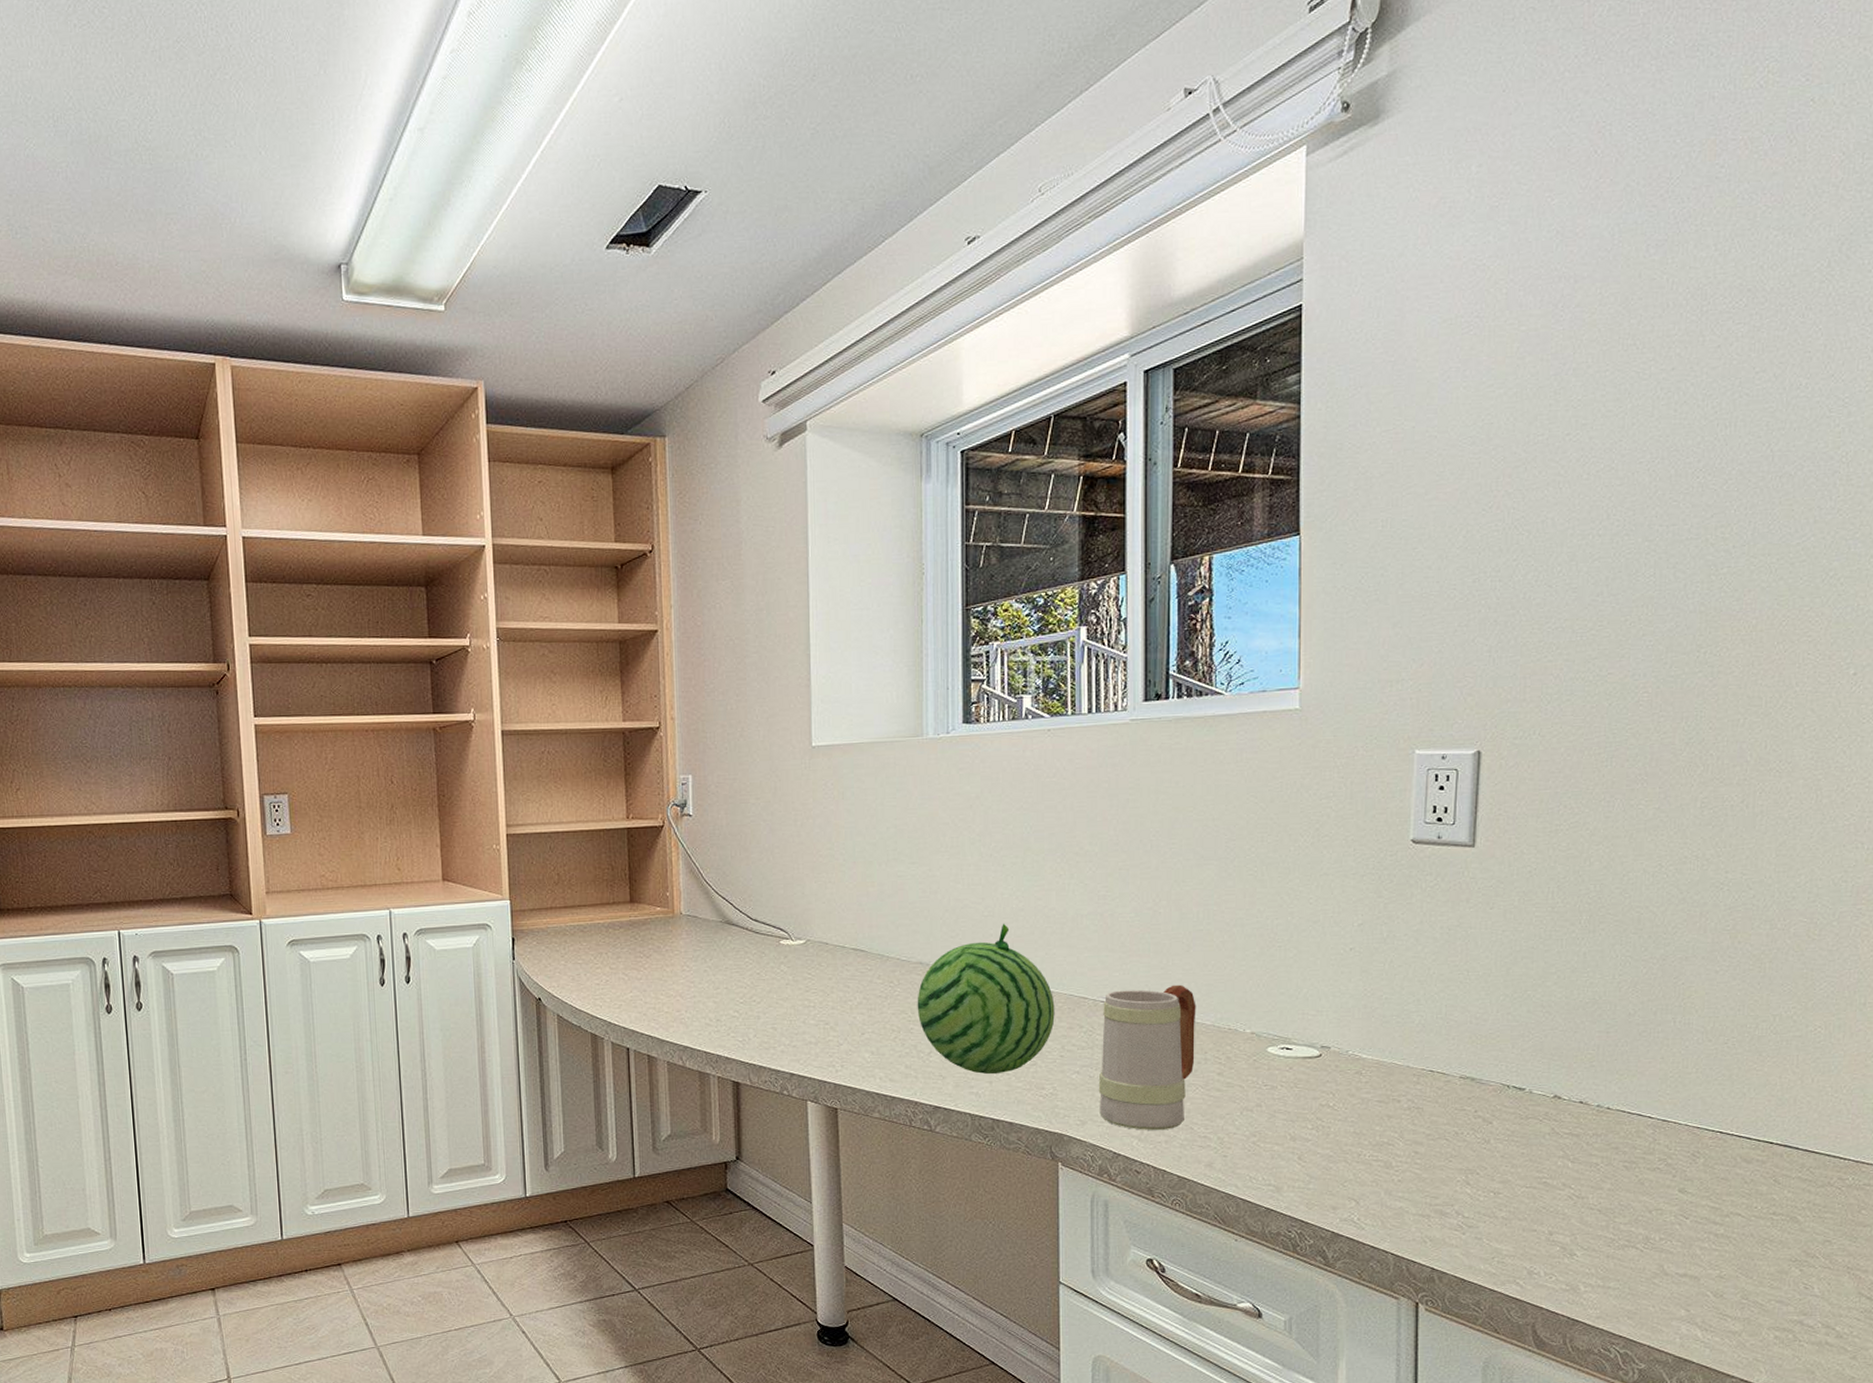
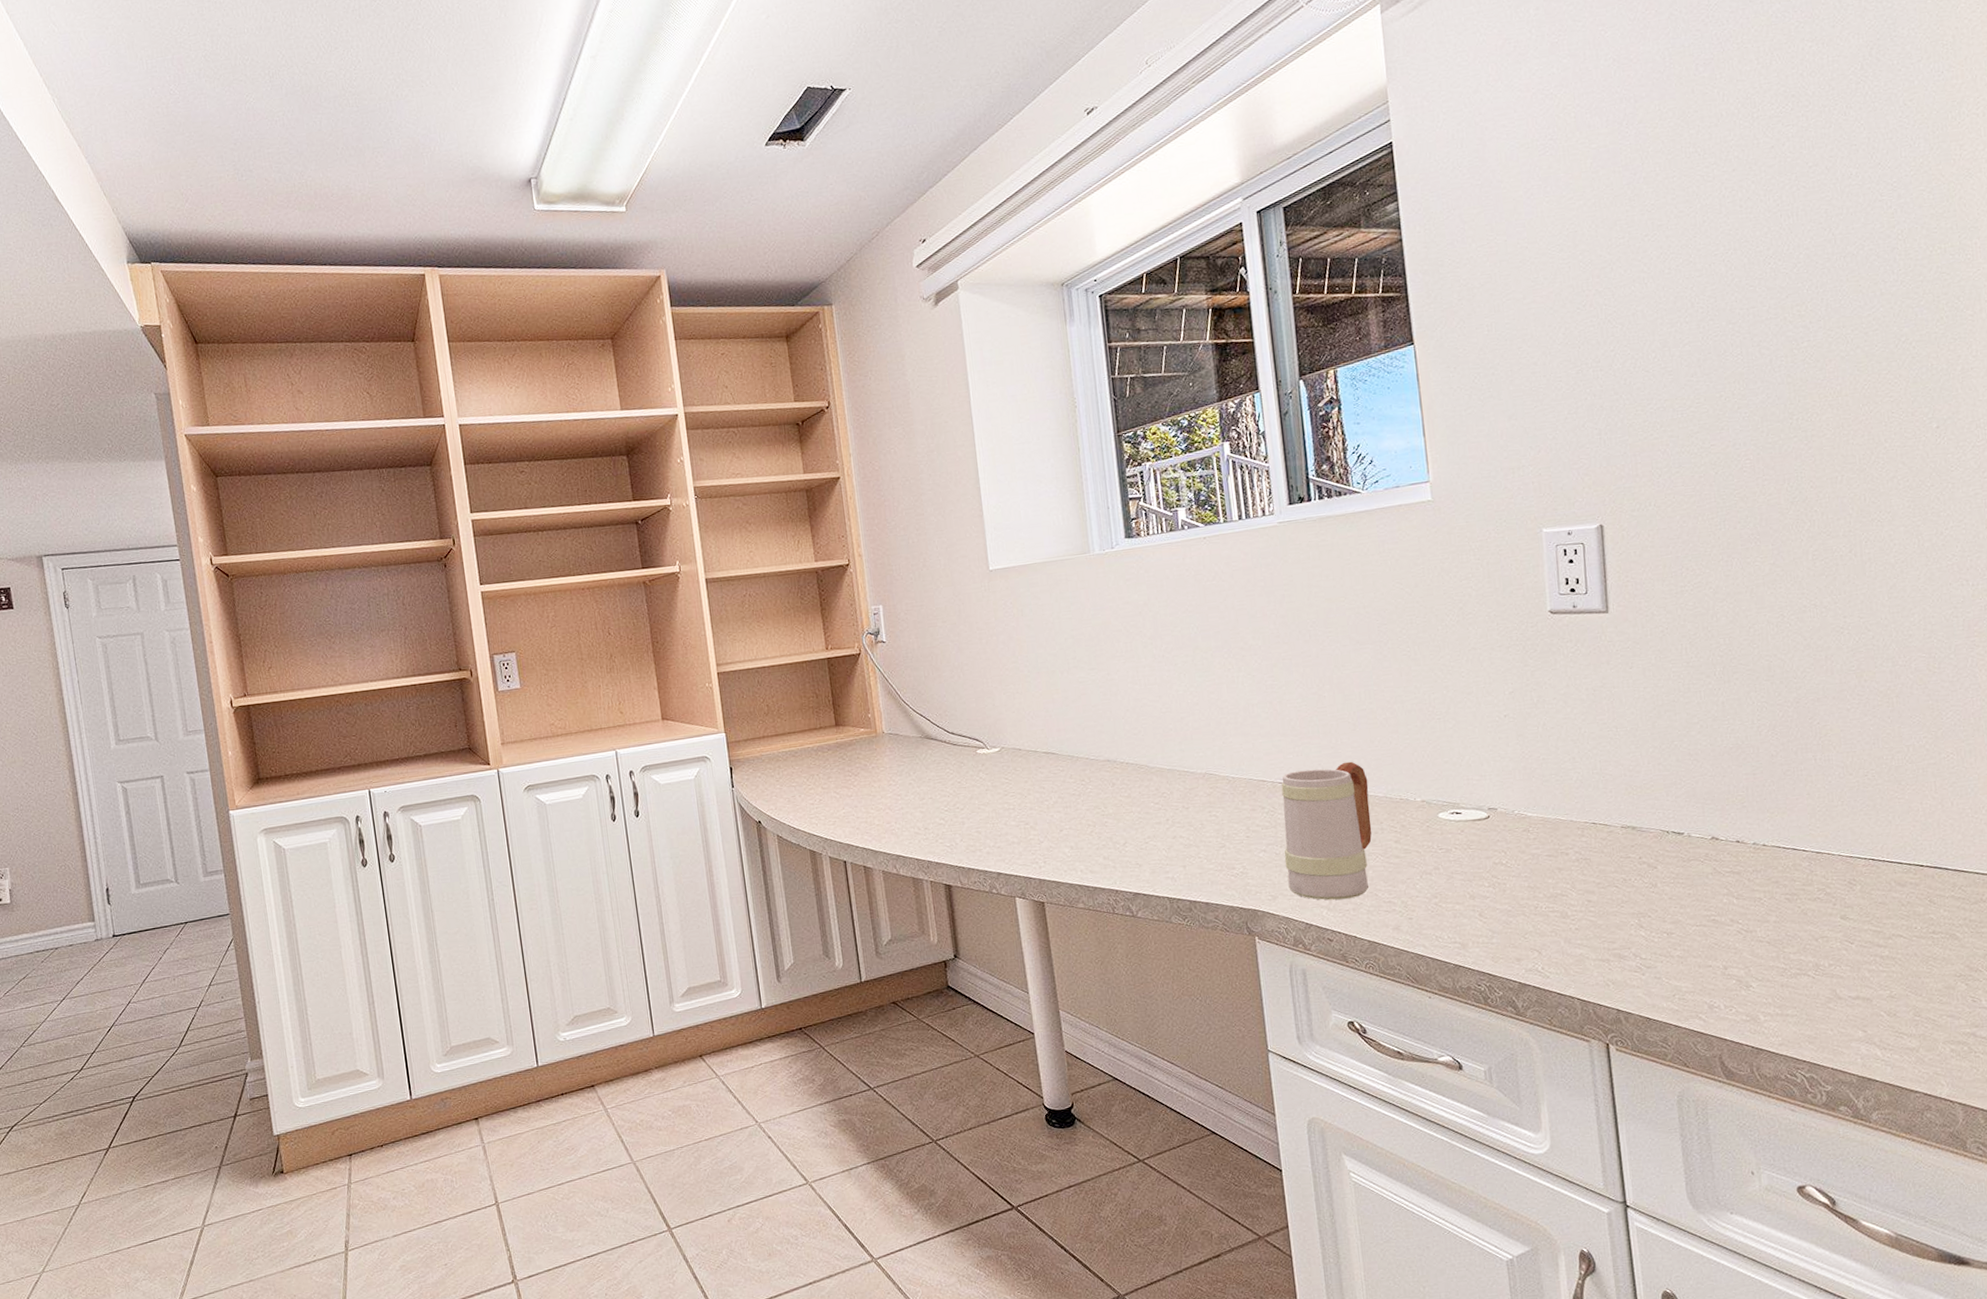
fruit: present [917,924,1055,1074] -> none [1108,718,1238,859]

